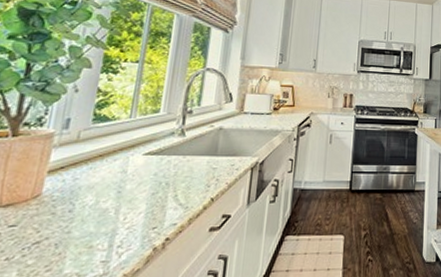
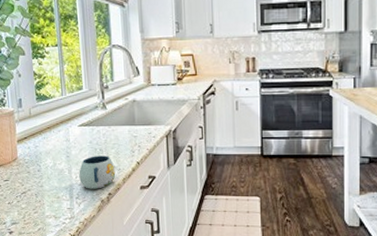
mug: none [128,191,182,234] -> present [79,156,116,189]

